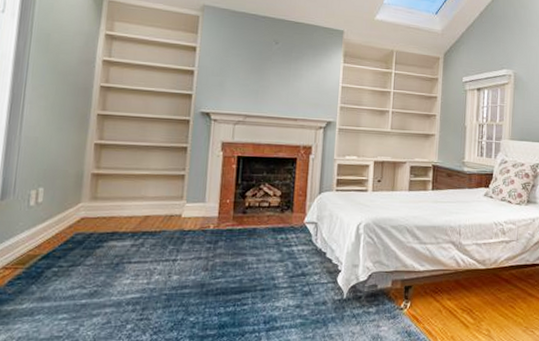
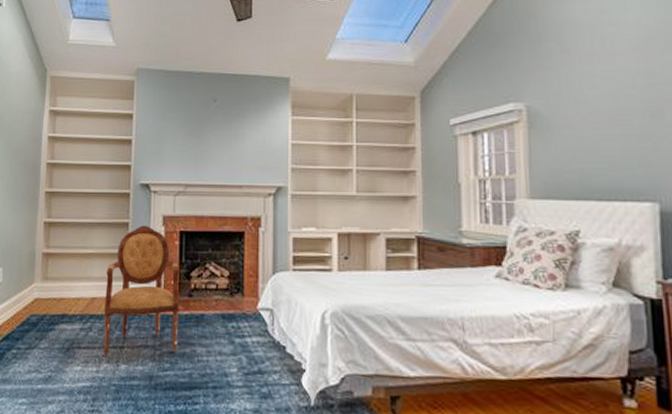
armchair: none [155,150,235,270] -> present [103,225,180,358]

